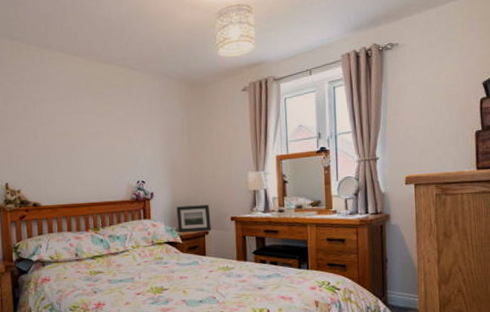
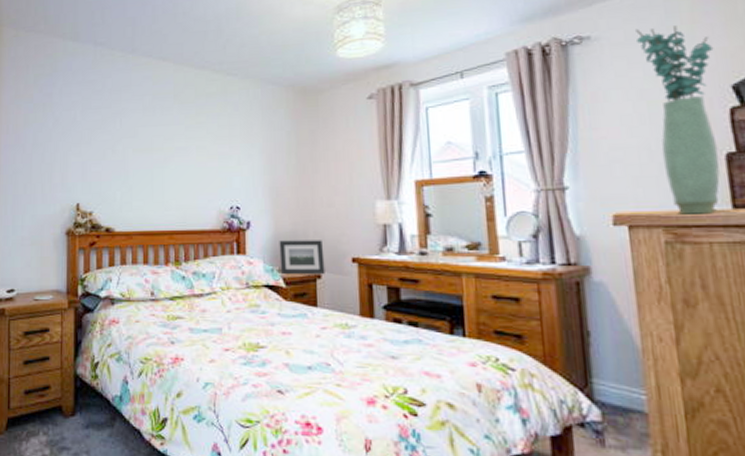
vase: none [427,37,474,175] -> present [636,25,720,215]

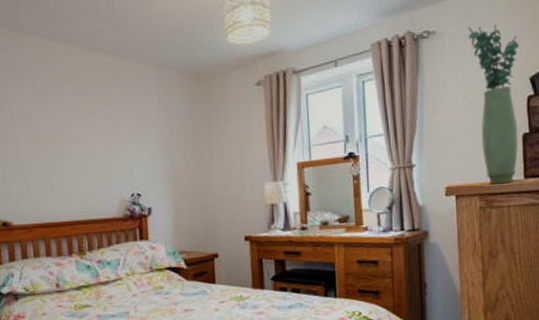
picture frame: present [279,240,325,275] -> none [179,222,222,257]

